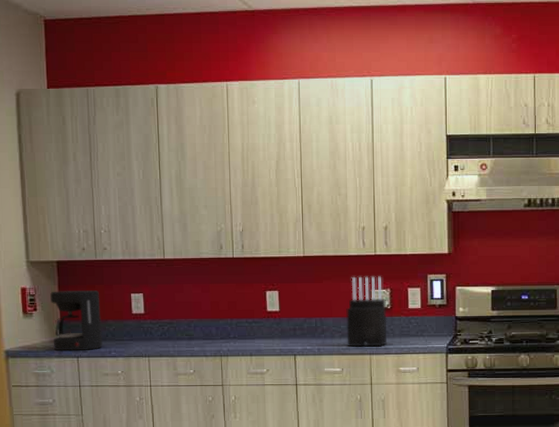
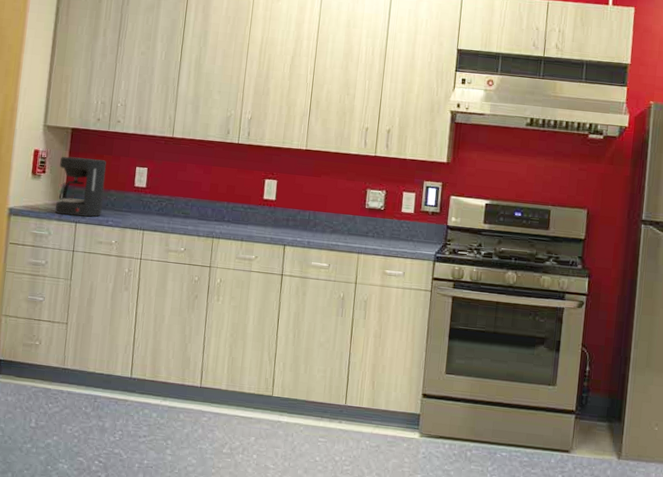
knife block: present [346,276,387,347] -> none [337,175,380,247]

